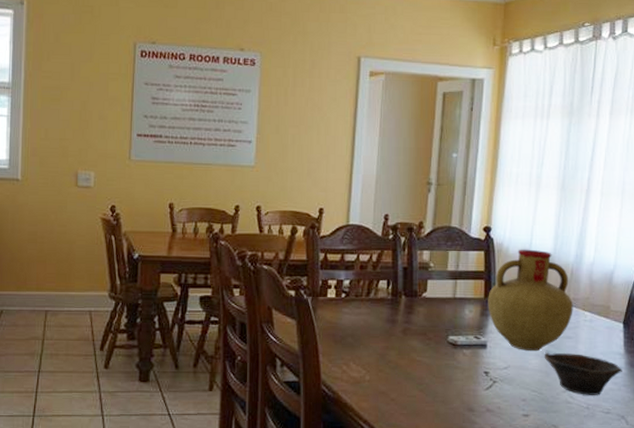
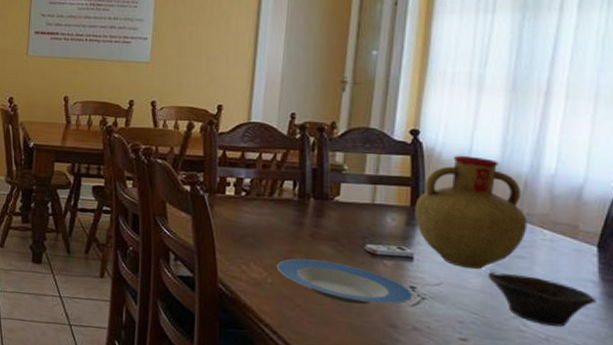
plate: none [373,354,487,393] -> present [276,258,413,305]

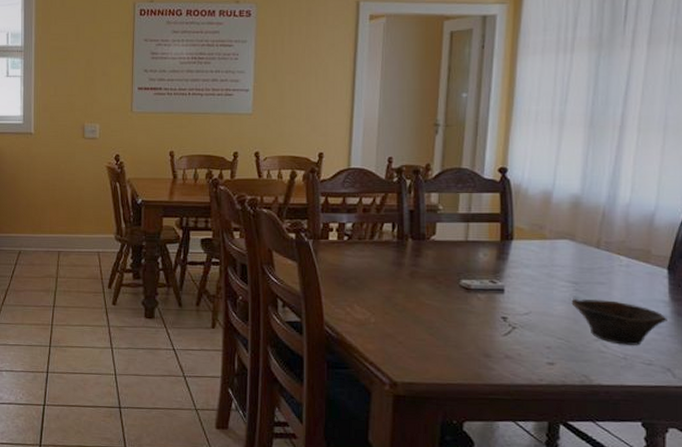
plate: present [276,258,413,305] -> none [379,297,505,338]
vase: present [415,155,528,270] -> none [505,190,606,298]

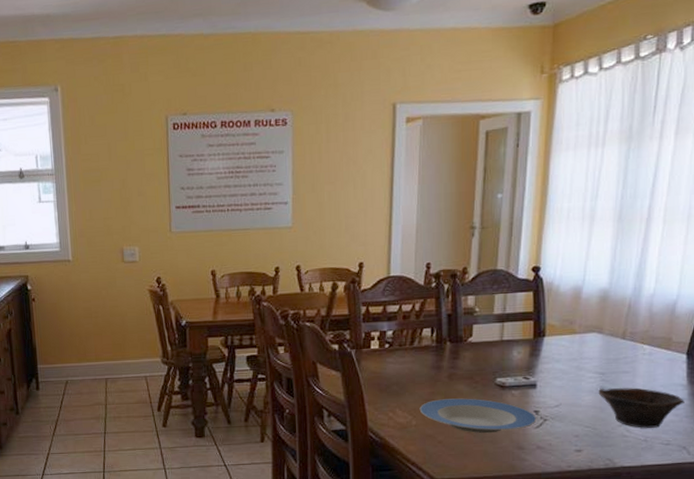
plate: none [379,297,505,338] -> present [419,398,537,434]

